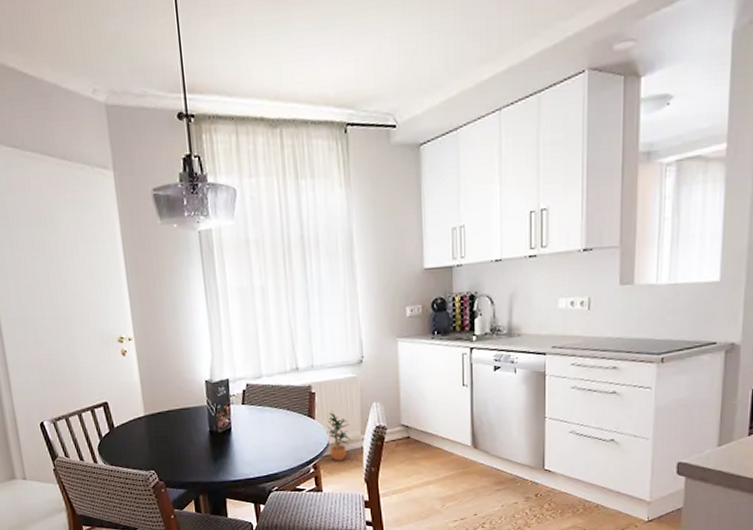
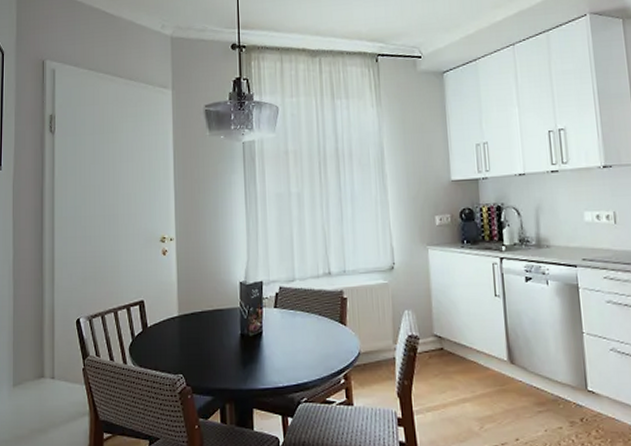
potted plant: present [326,410,351,461] -> none [358,317,383,372]

